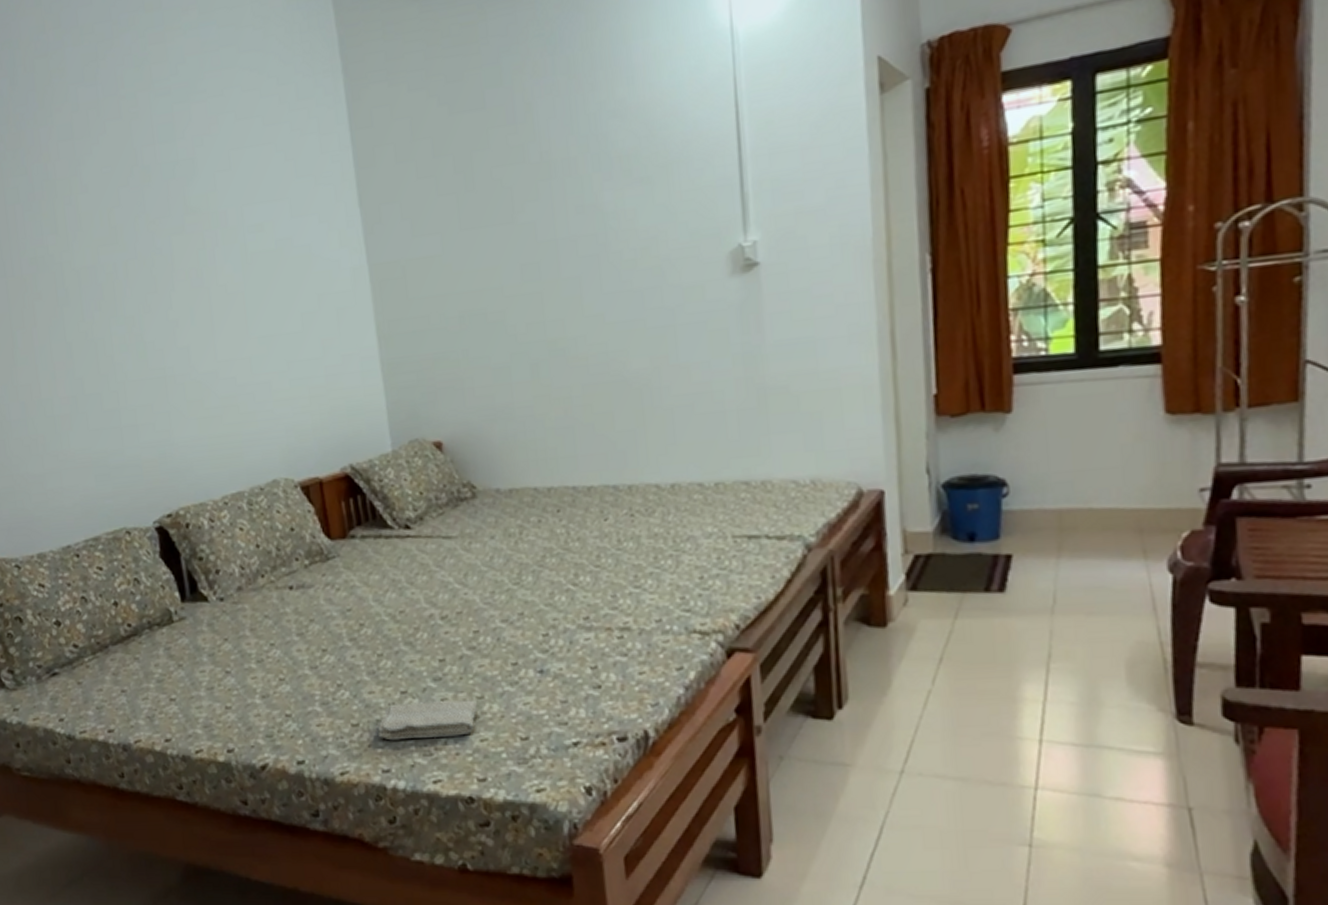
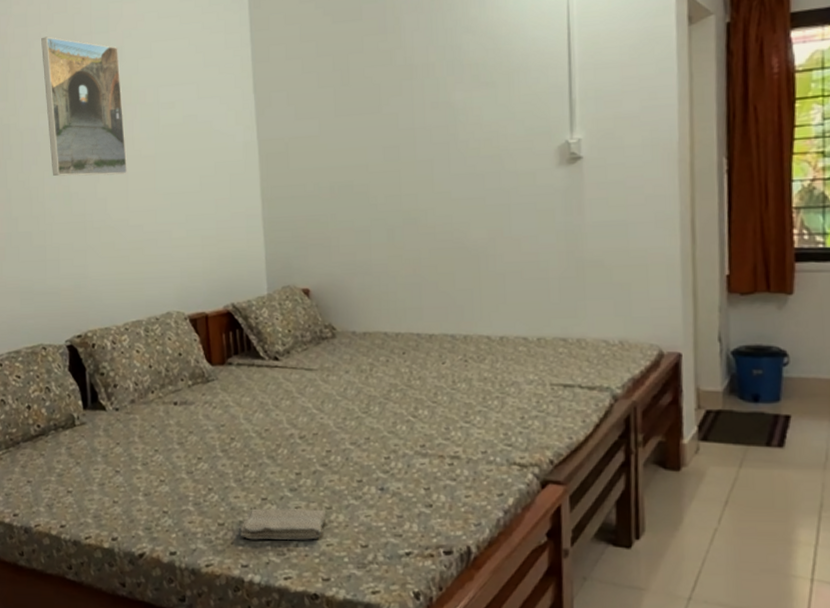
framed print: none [92,150,213,324] -> present [41,36,128,177]

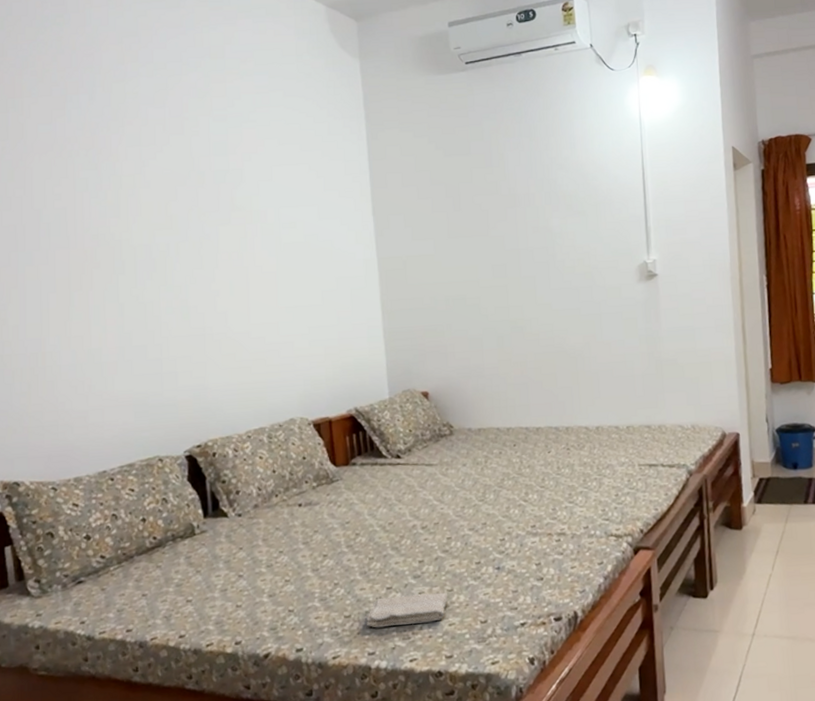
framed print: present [41,36,128,177] -> none [156,156,249,291]

